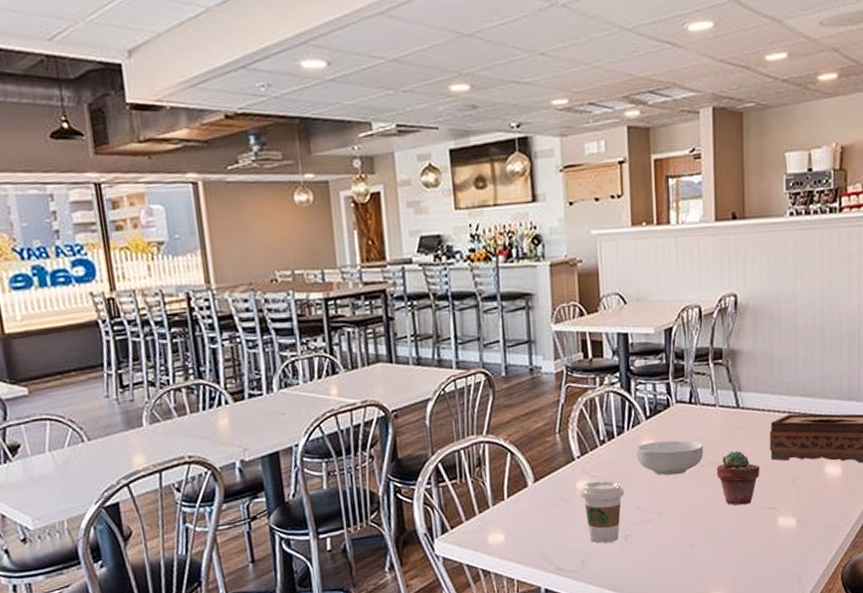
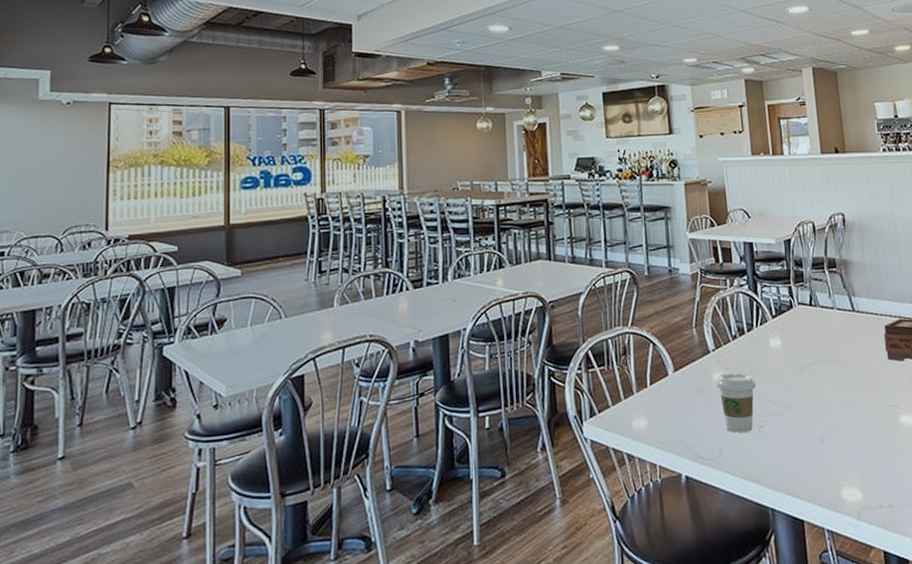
cereal bowl: present [635,440,704,476] -> none [764,338,826,371]
potted succulent: present [716,450,760,506] -> none [838,350,879,402]

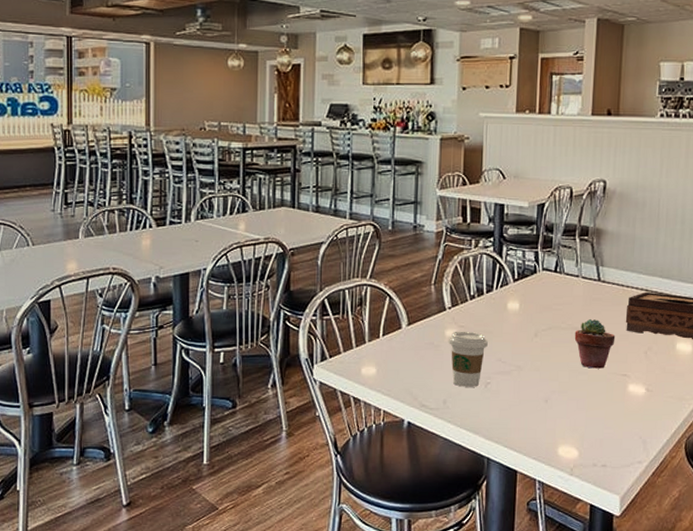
potted succulent: none [838,350,879,402] -> present [574,318,616,369]

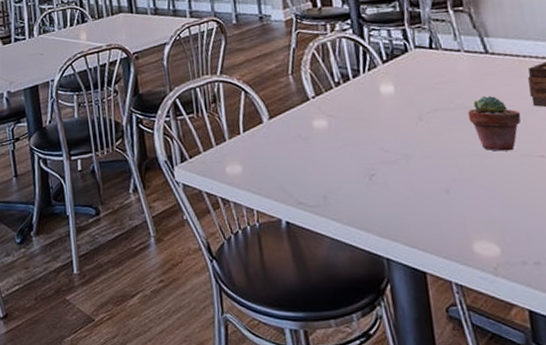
coffee cup: present [448,331,488,387] -> none [317,120,365,181]

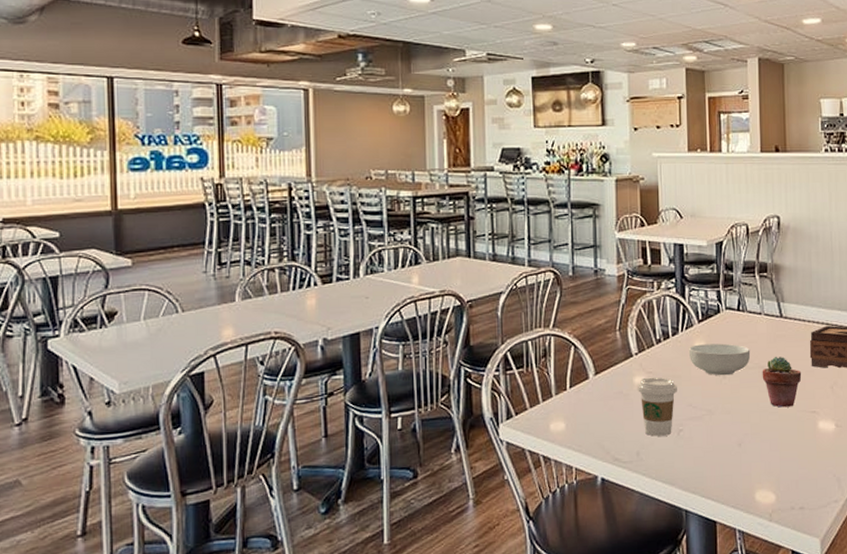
coffee cup: none [317,120,365,181] -> present [637,377,677,437]
cereal bowl: none [373,83,452,118] -> present [688,343,751,376]

